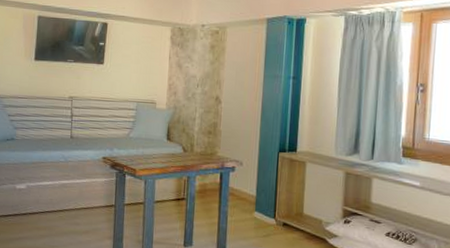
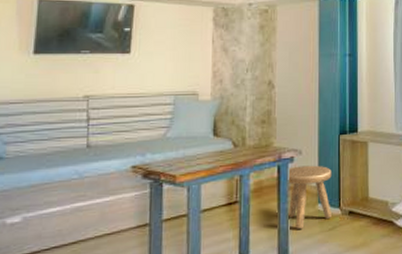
stool: none [228,175,269,231] -> present [288,165,332,229]

